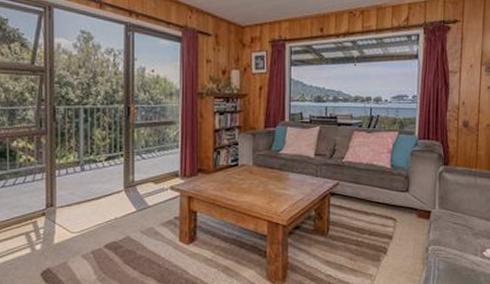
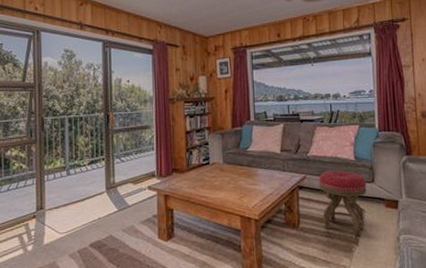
stool: none [352,178,401,246] -> present [319,170,367,237]

